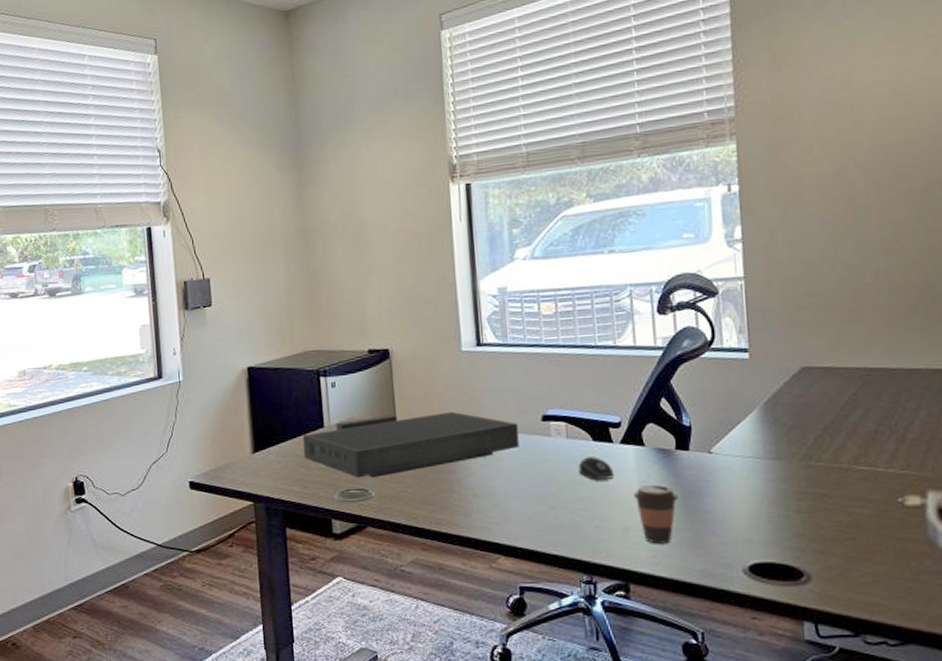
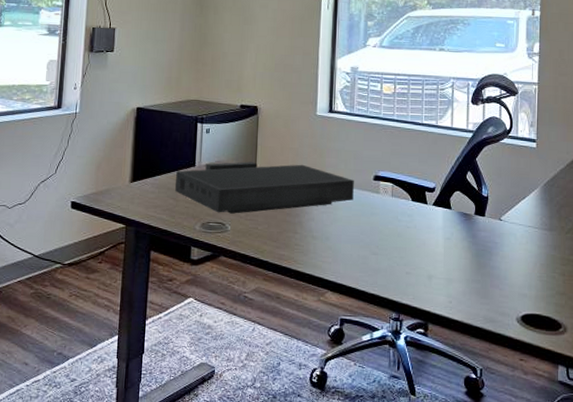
computer mouse: present [578,457,615,480] -> none [398,214,426,234]
coffee cup: present [632,484,678,544] -> none [438,241,473,292]

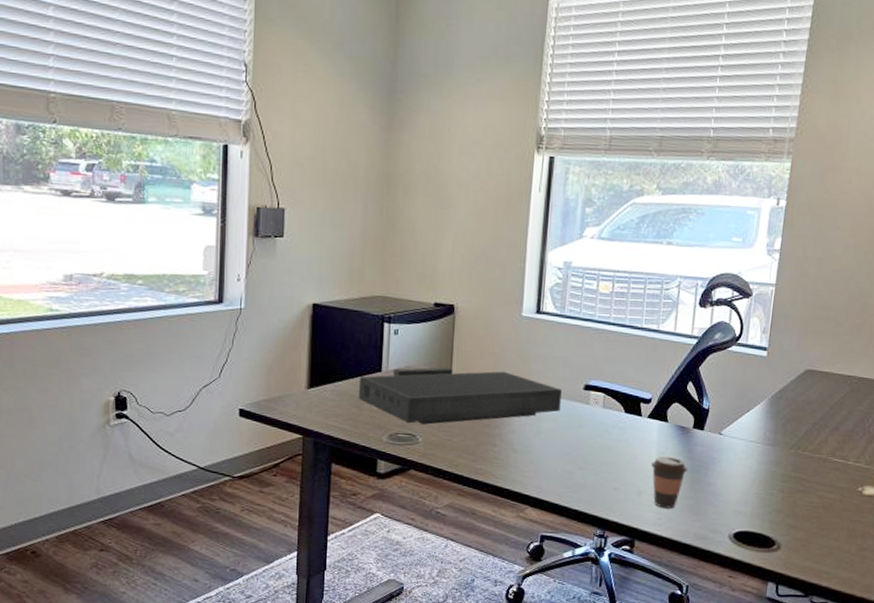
coffee cup: none [438,241,473,292] -> present [650,456,688,508]

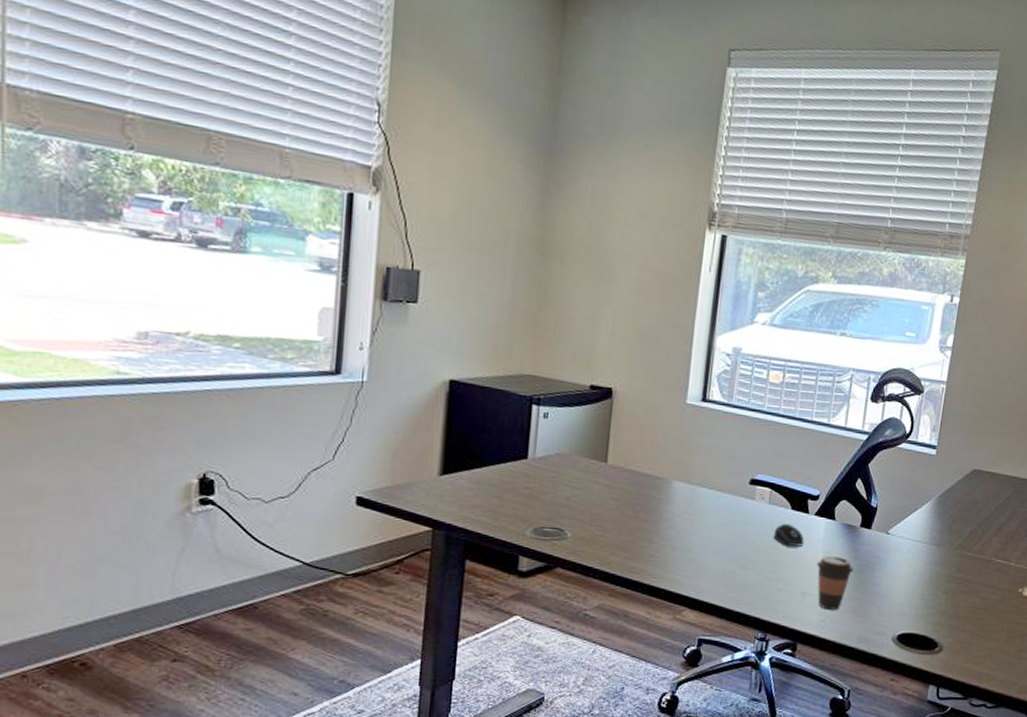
monitor: present [359,367,562,425] -> none [500,455,726,518]
computer mouse: none [608,427,639,448] -> present [773,524,805,547]

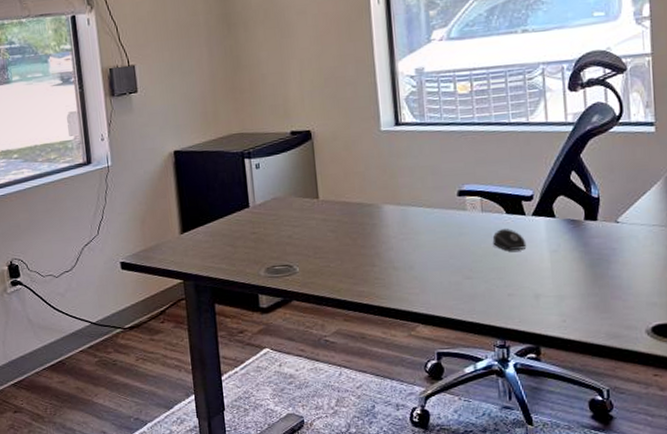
coffee cup: present [816,555,854,610] -> none [544,253,587,309]

